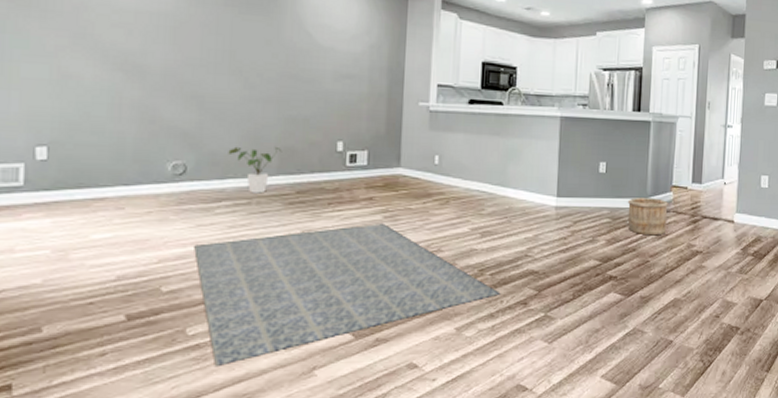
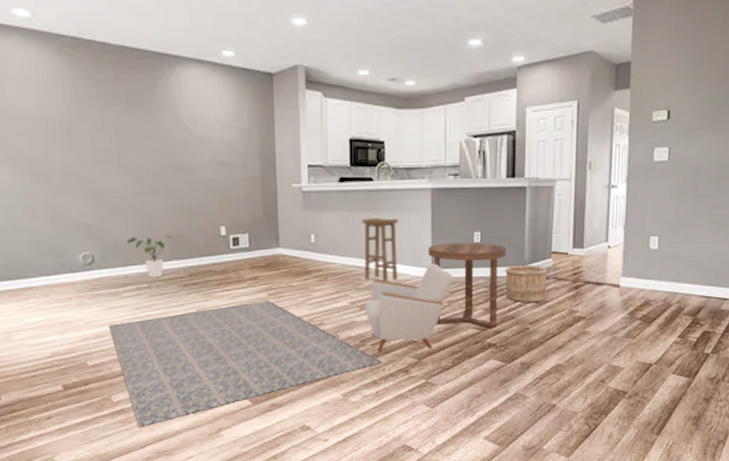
armchair: none [486,192,577,281] -> present [365,263,453,351]
bar stool: none [487,142,526,208] -> present [362,218,398,281]
side table: none [553,172,630,261] -> present [427,242,506,329]

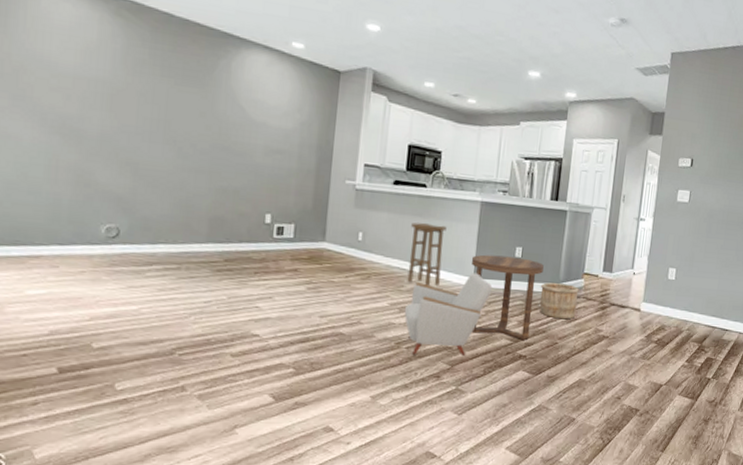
area rug: present [109,301,382,427] -> none [124,294,415,420]
house plant: present [126,234,173,278] -> none [160,213,213,260]

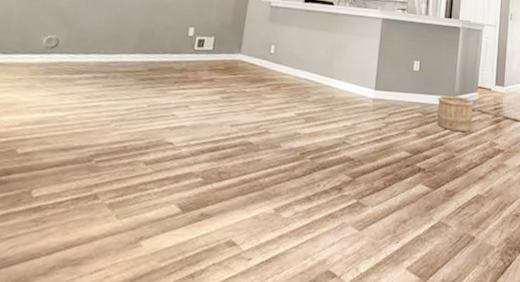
armchair: present [404,273,493,356] -> none [309,85,393,168]
bar stool: present [407,222,447,286] -> none [313,37,351,97]
side table: present [471,254,544,341] -> none [372,67,440,154]

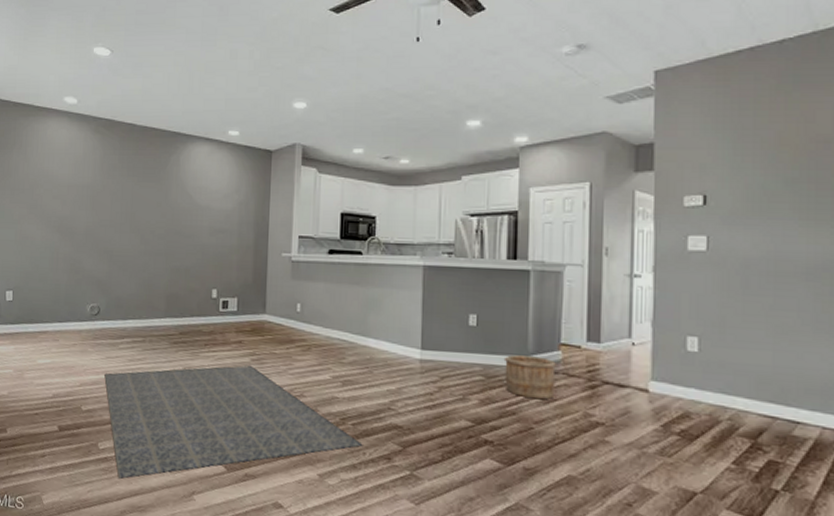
area rug: none [51,103,318,229] -> present [104,365,363,479]

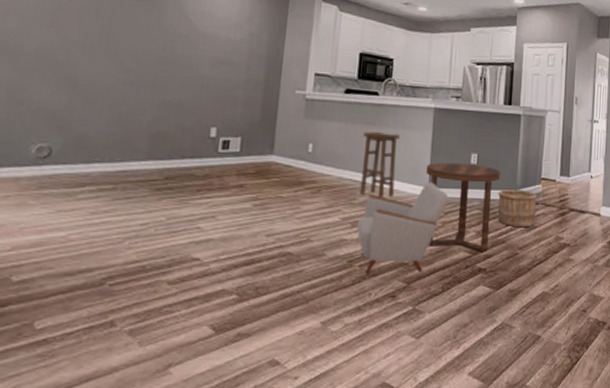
area rug: present [104,365,363,479] -> none [51,212,369,363]
armchair: none [347,344,444,437] -> present [356,182,449,273]
bar stool: none [348,291,387,358] -> present [359,132,400,198]
side table: none [417,323,506,424] -> present [425,162,500,253]

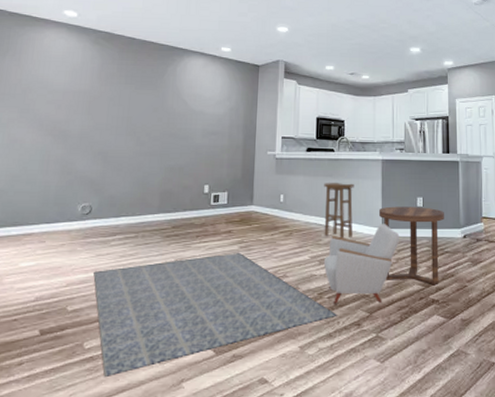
area rug: none [51,212,369,363] -> present [93,253,337,377]
wooden bucket: present [497,189,537,228] -> none [443,228,481,263]

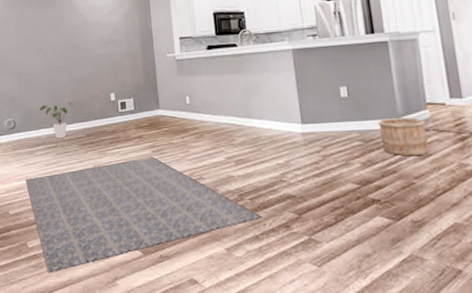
house plant: none [122,190,163,229] -> present [39,101,74,139]
armchair: present [323,224,400,304] -> none [240,119,325,205]
bar stool: present [324,183,354,239] -> none [230,78,269,137]
side table: present [378,206,444,286] -> none [295,97,379,184]
wooden bucket: none [443,228,481,263] -> present [377,117,430,157]

